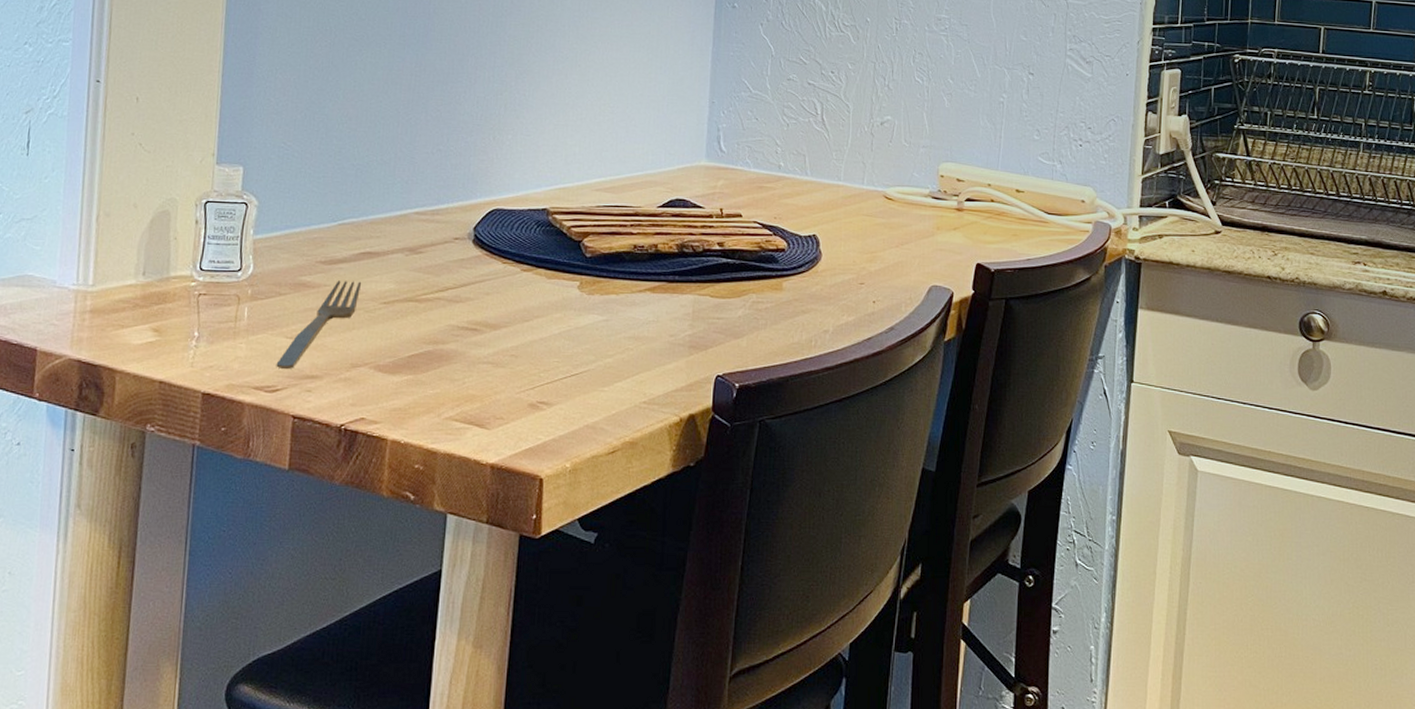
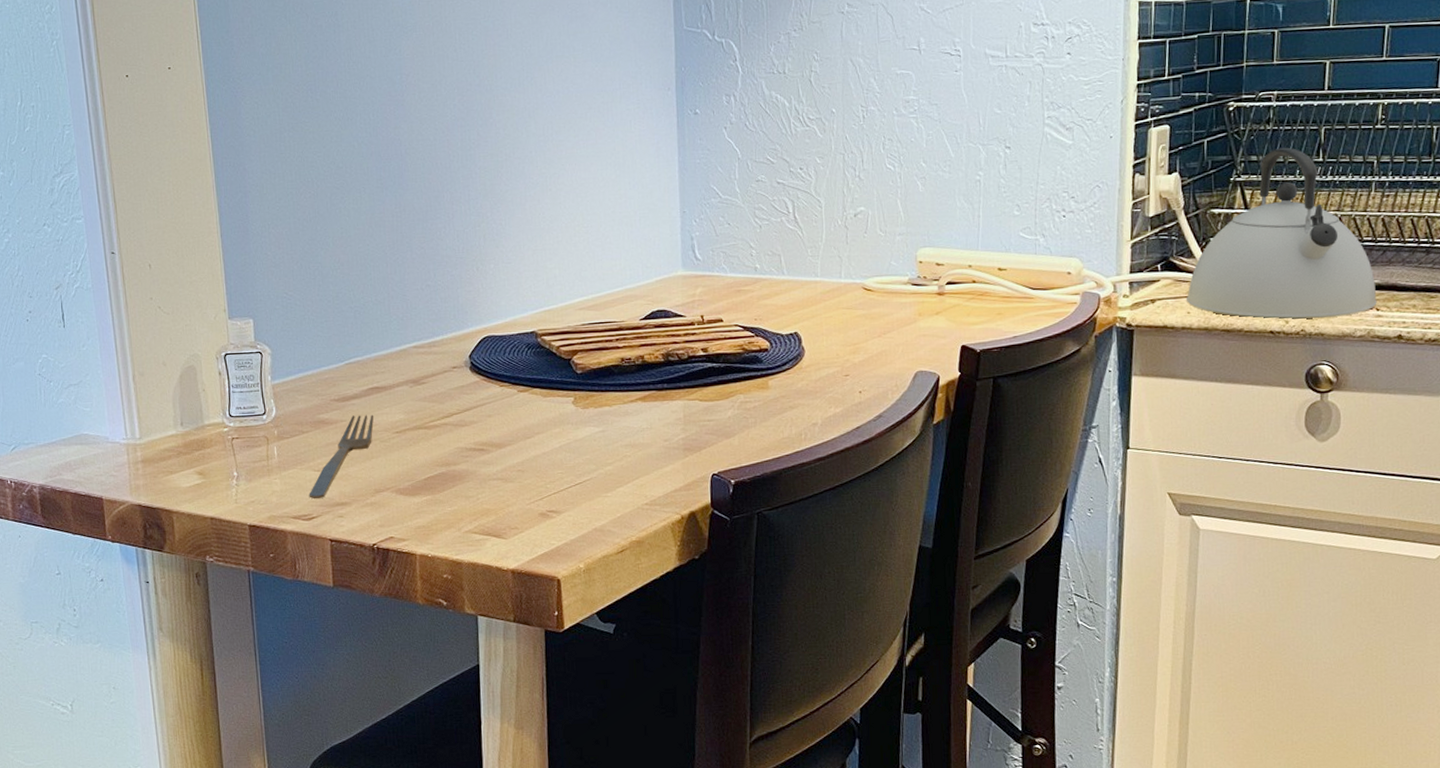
kettle: none [1191,101,1365,268] -> present [1185,147,1377,319]

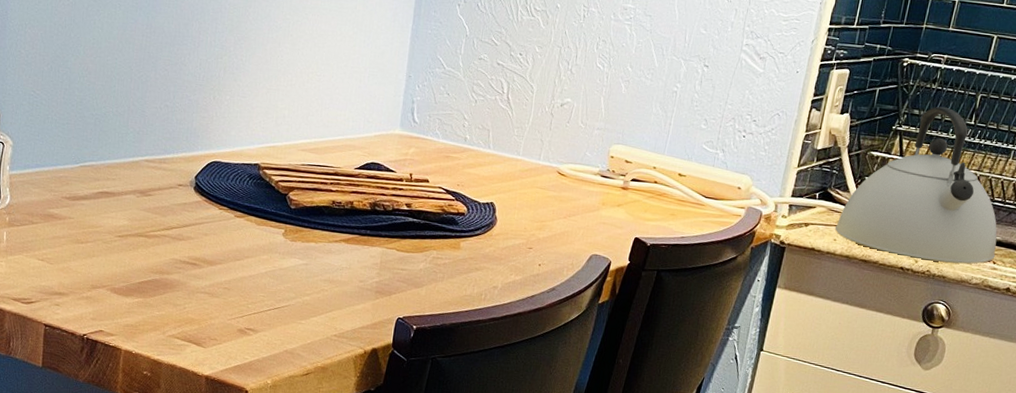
fork: present [309,414,374,500] -> none [30,214,100,286]

